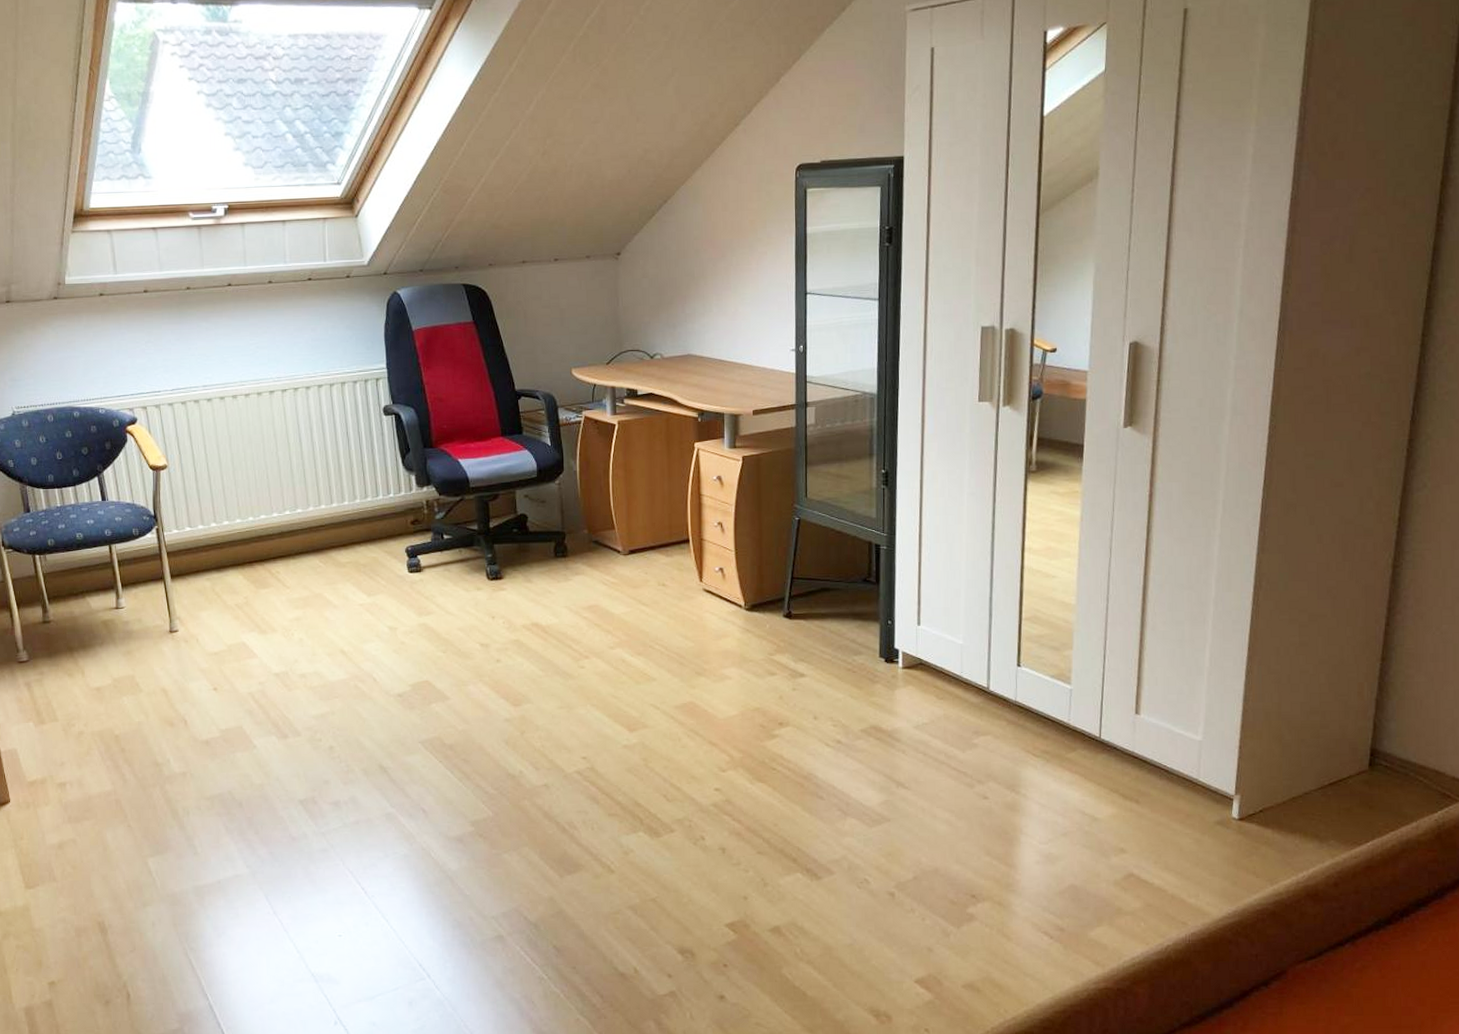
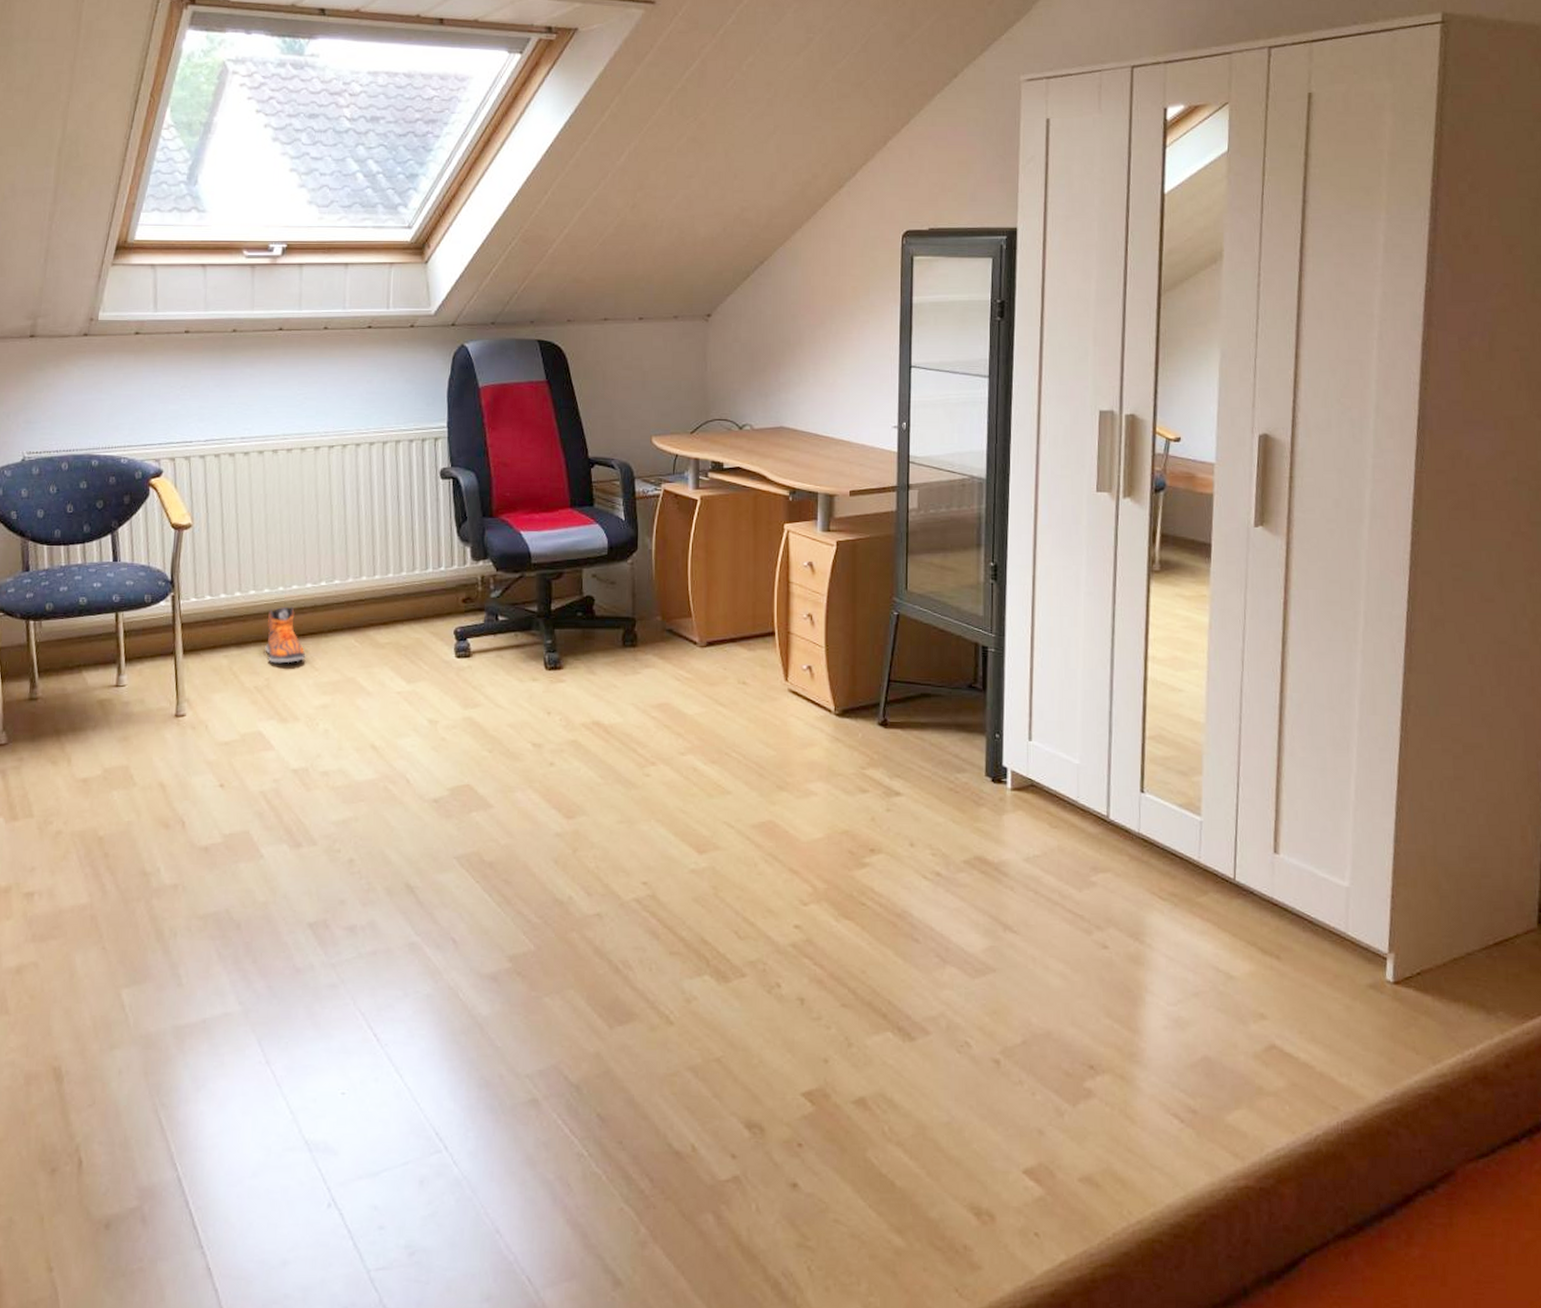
sneaker: none [241,533,278,584] -> present [265,606,306,664]

